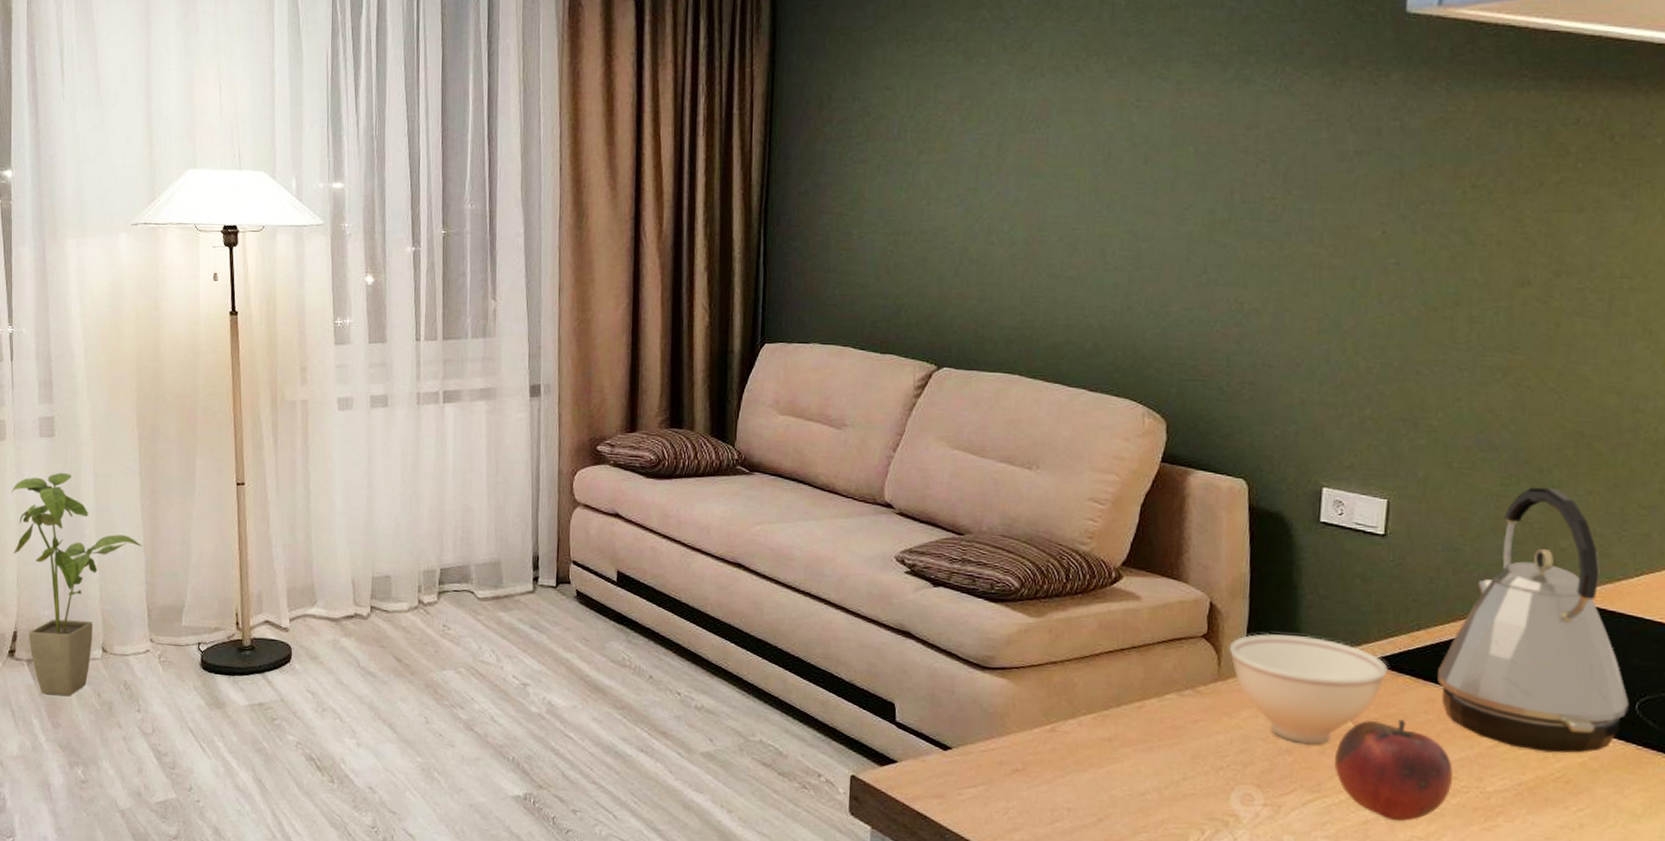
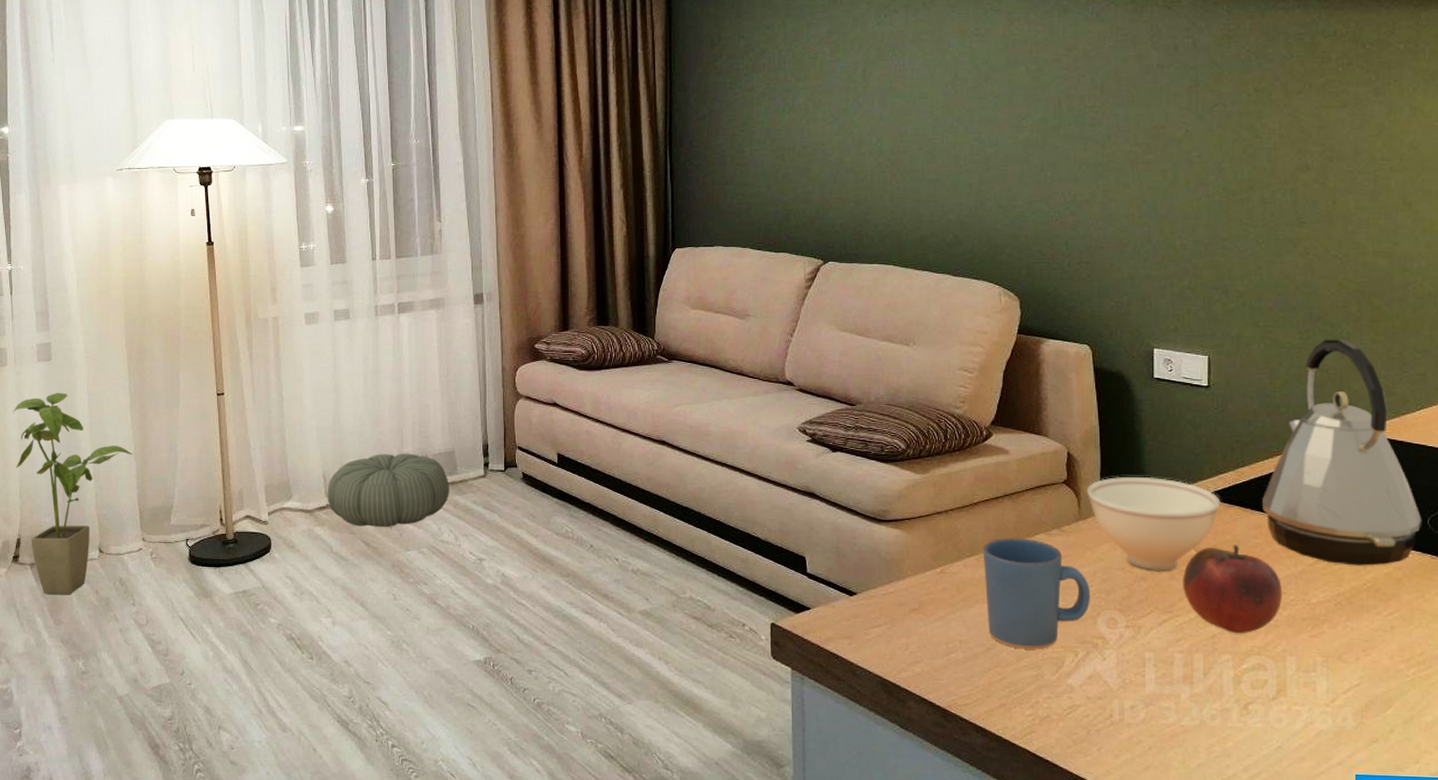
pouf: none [355,560,493,643] -> present [327,453,449,527]
mug: none [1101,695,1225,824] -> present [984,538,1091,650]

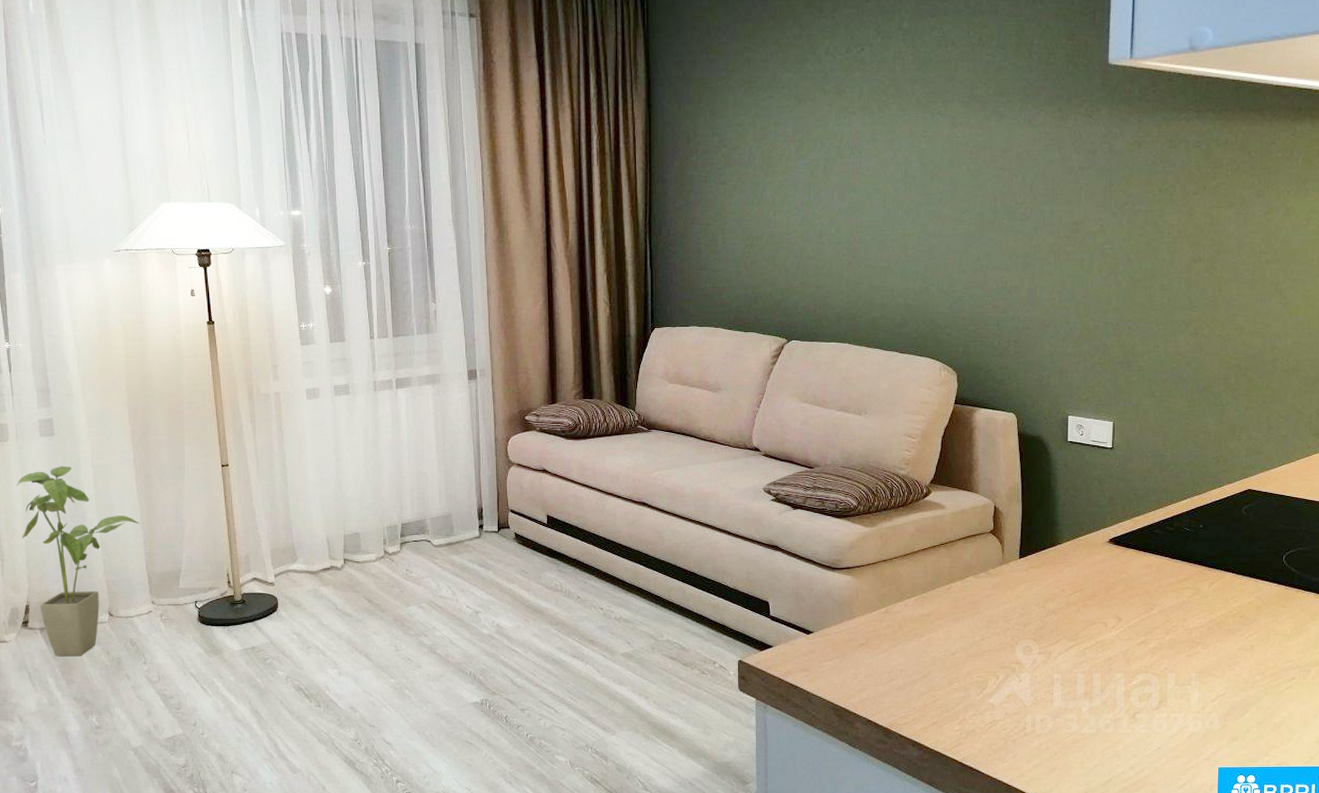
pouf: present [327,453,449,527] -> none [331,517,447,585]
mug: present [984,538,1091,650] -> none [922,580,1011,675]
bowl: present [1086,477,1221,572] -> none [1009,526,1119,606]
fruit: present [1183,544,1282,634] -> none [1086,581,1166,656]
kettle: present [1262,339,1422,566] -> none [1153,407,1279,596]

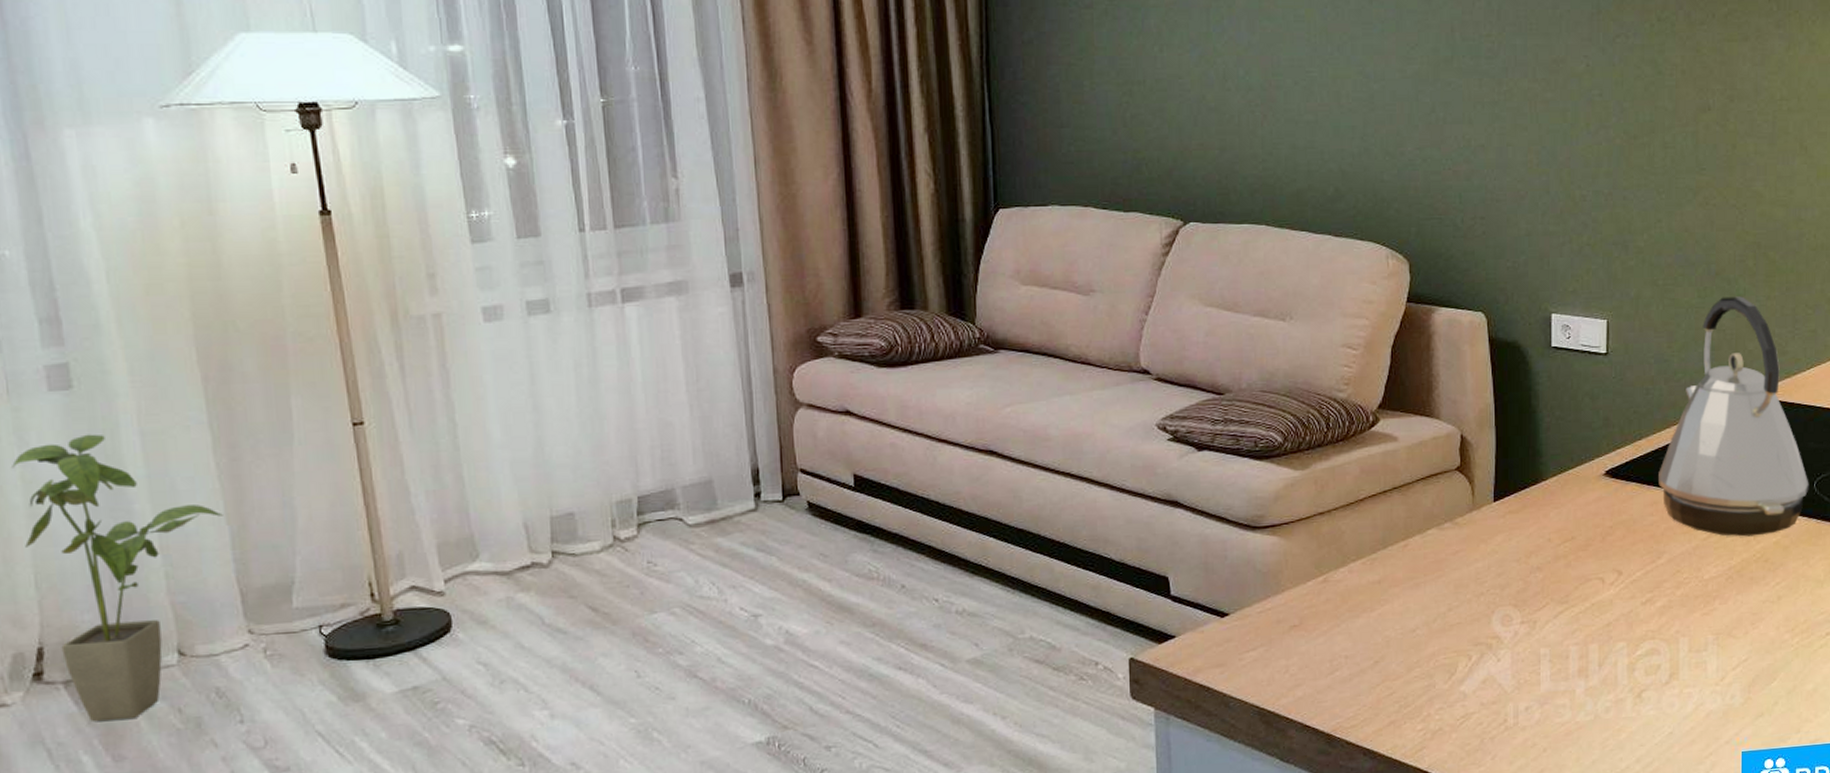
kettle: none [1153,407,1279,596] -> present [1659,296,1809,537]

